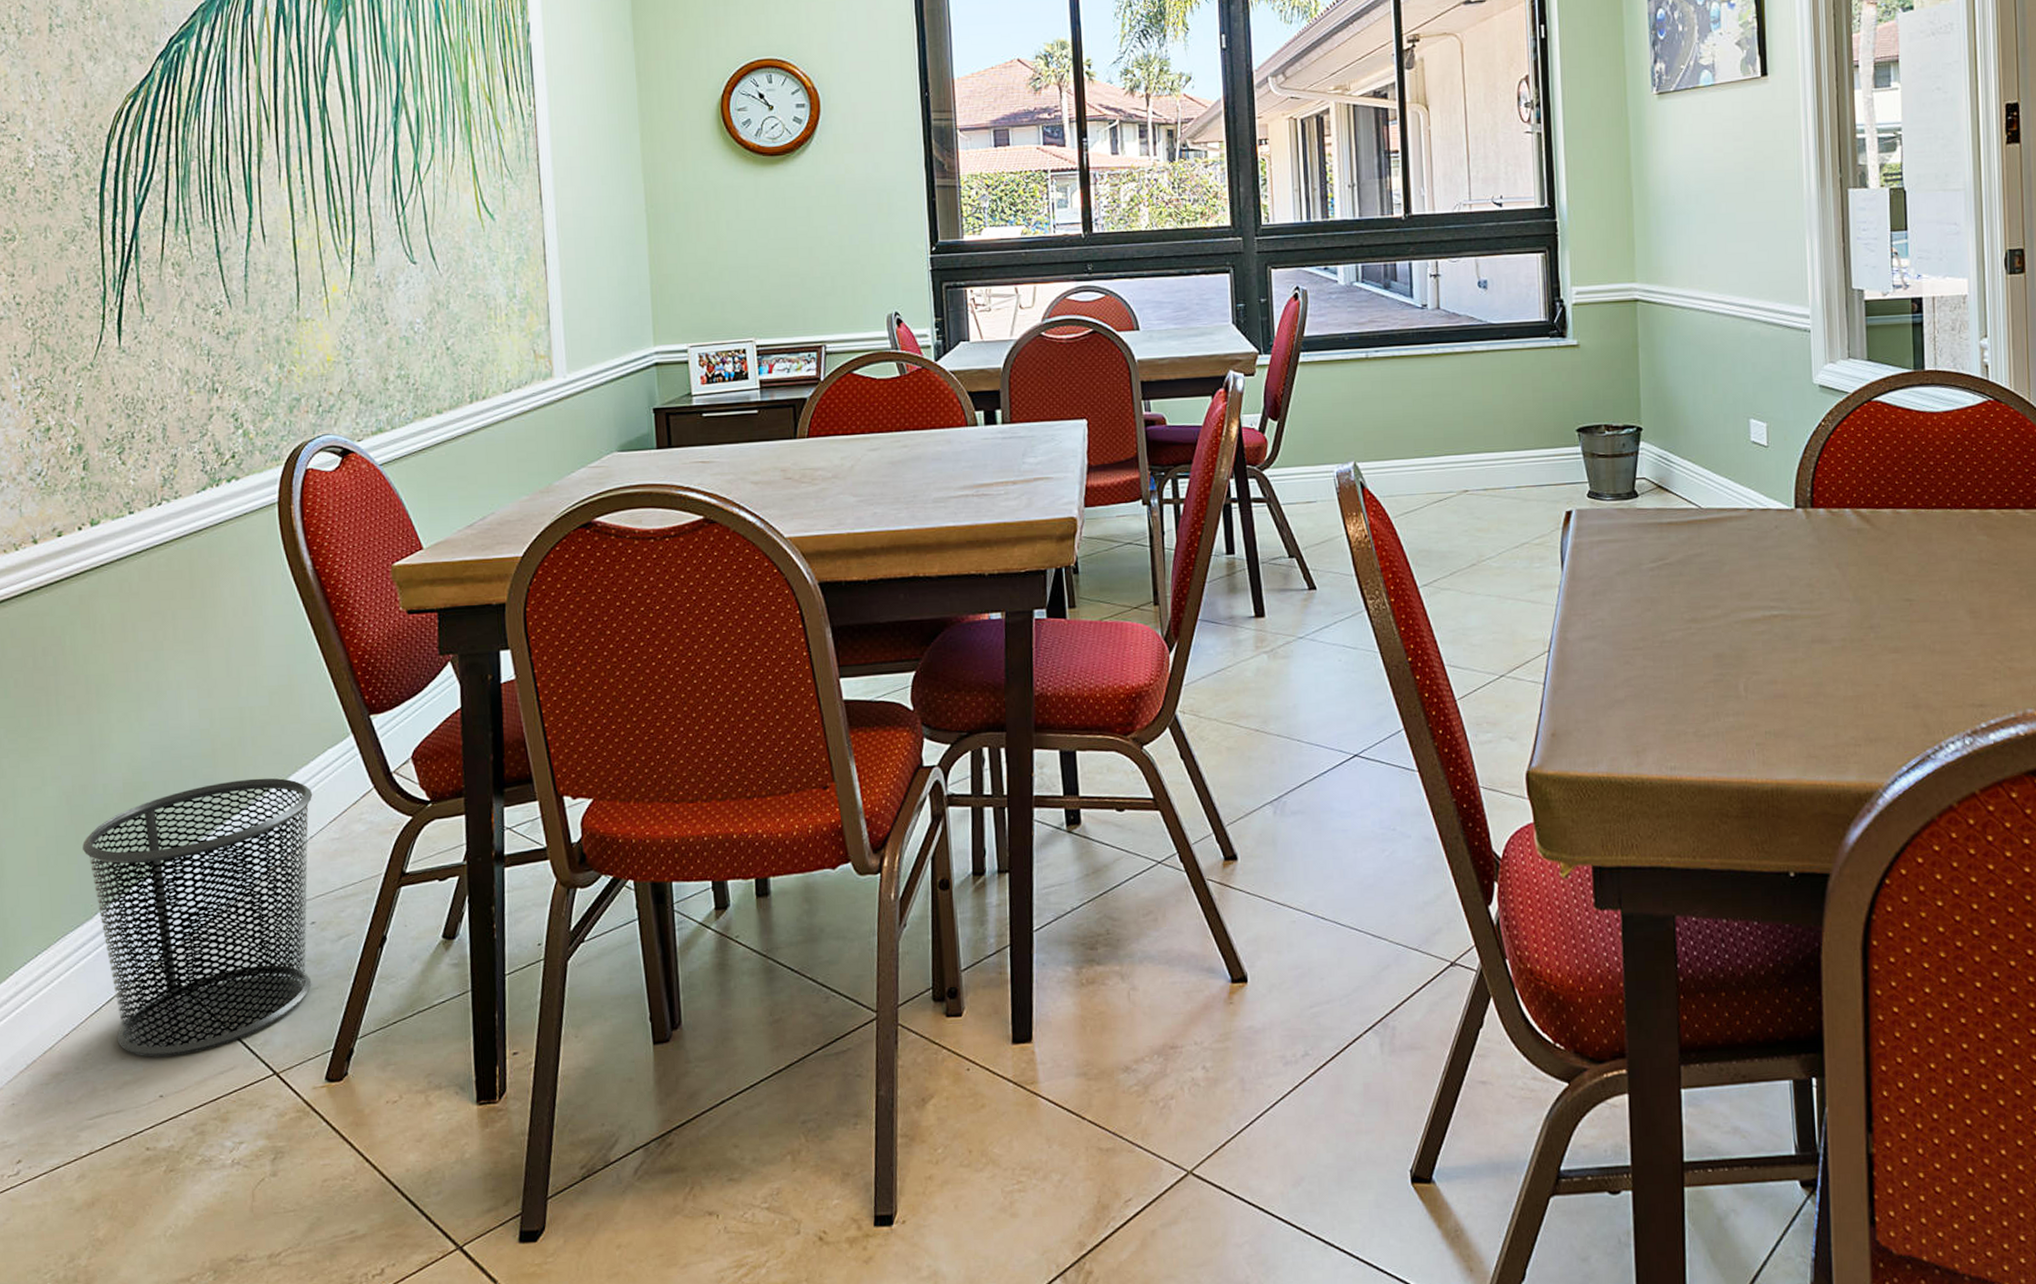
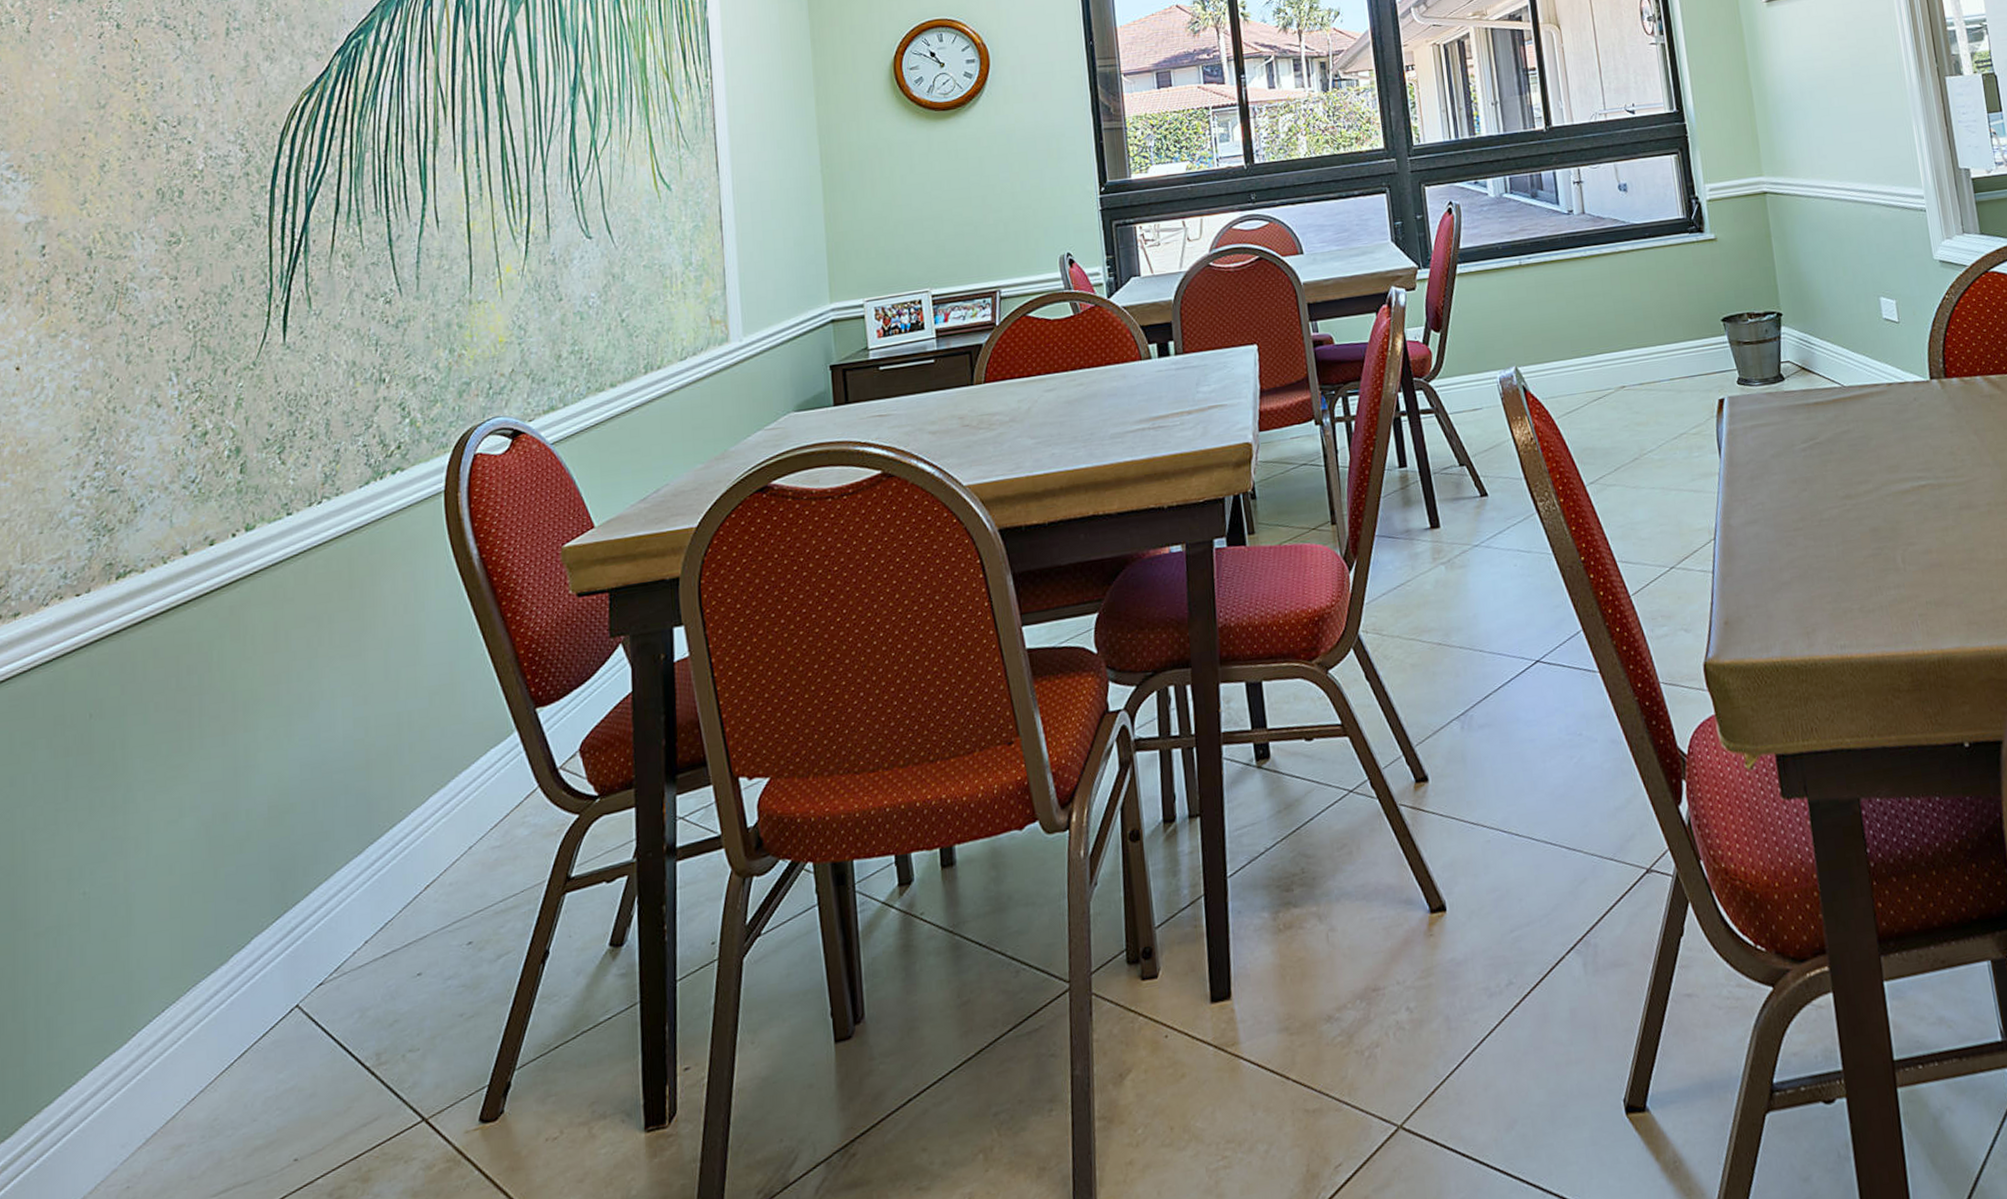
waste bin: present [82,778,313,1057] -> none [221,785,473,1115]

